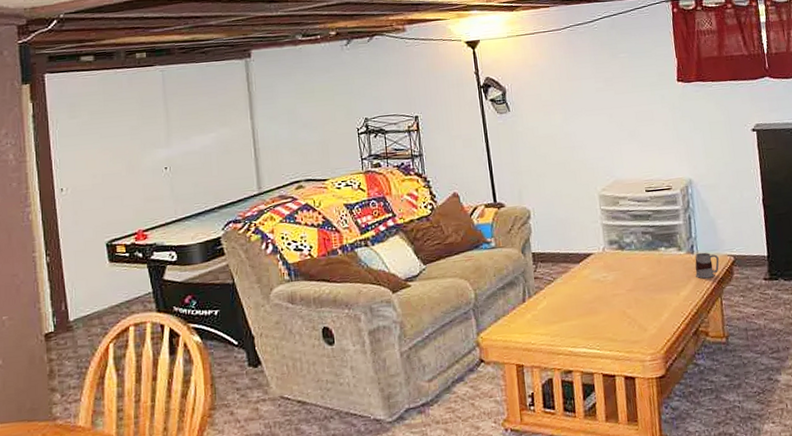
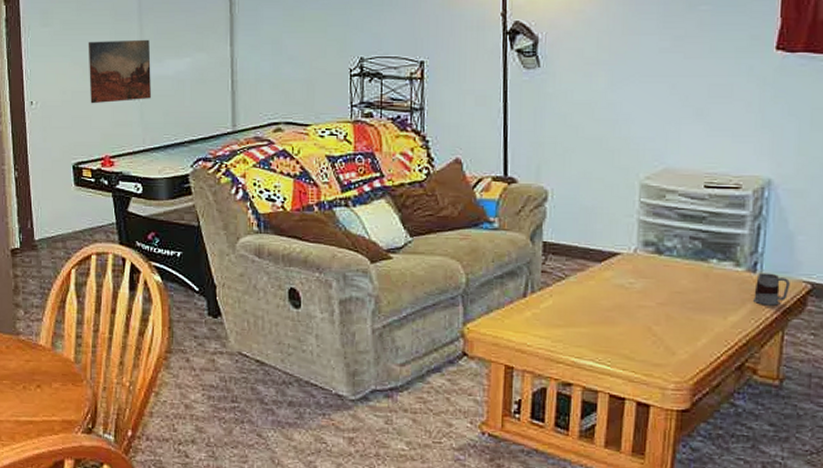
wall art: none [116,120,180,184] -> present [88,39,151,104]

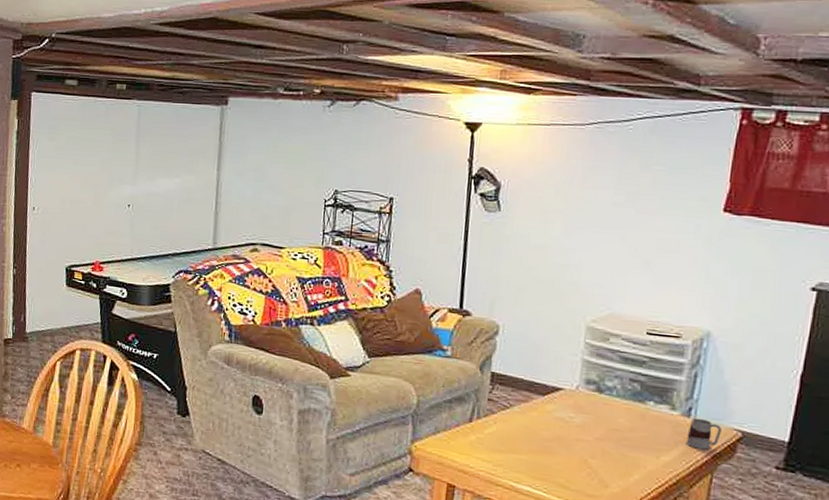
wall art: present [88,39,151,104] -> none [86,157,145,214]

